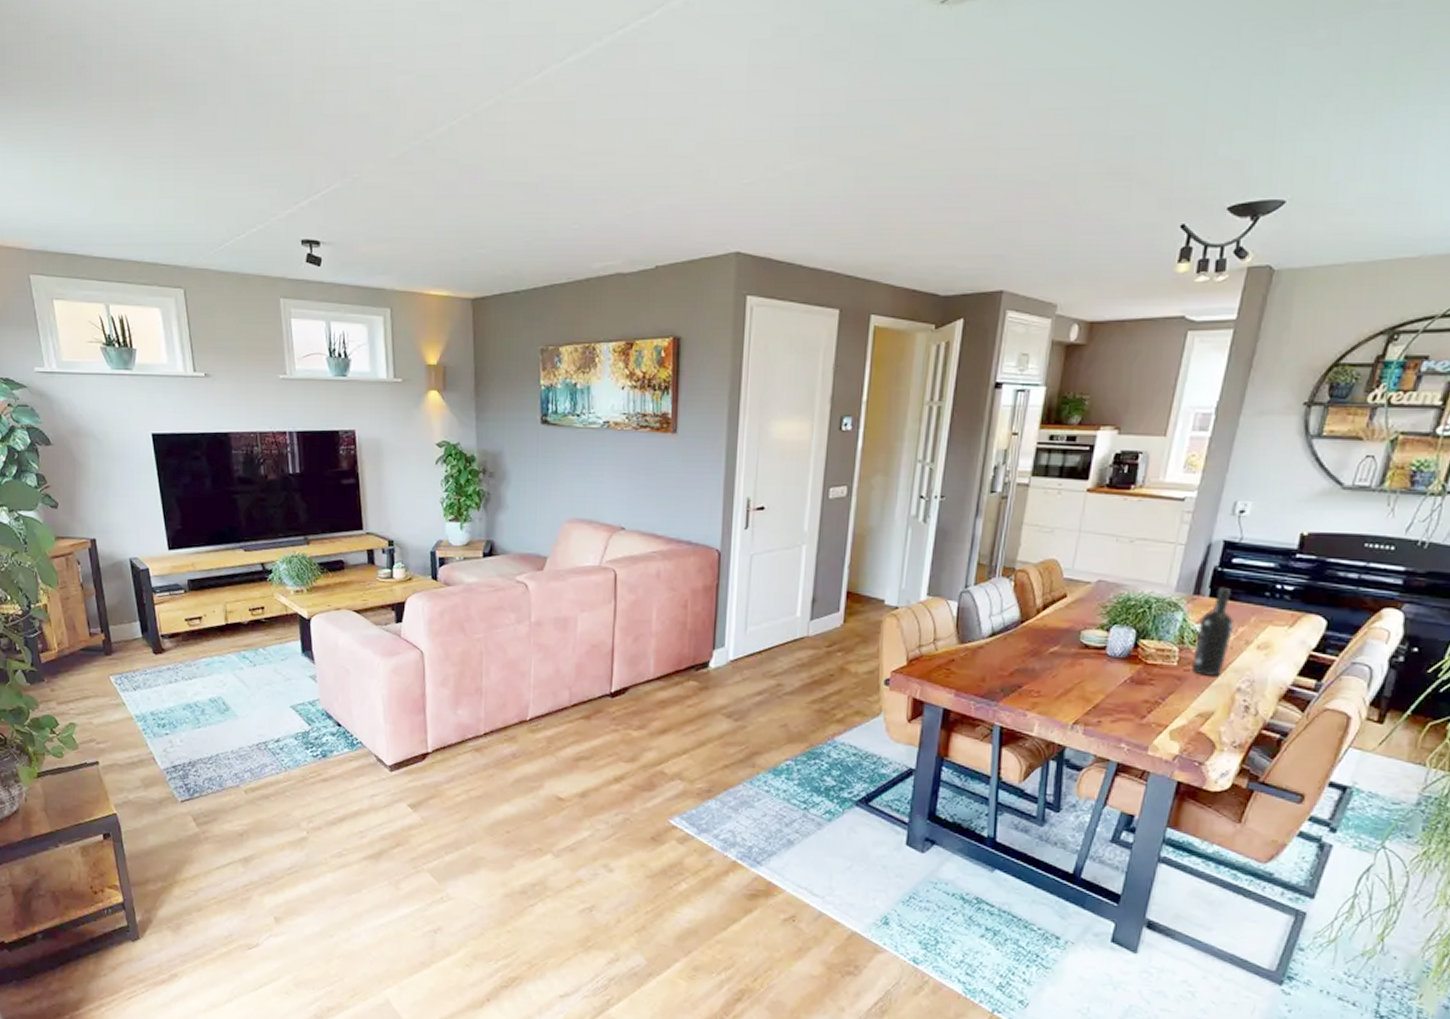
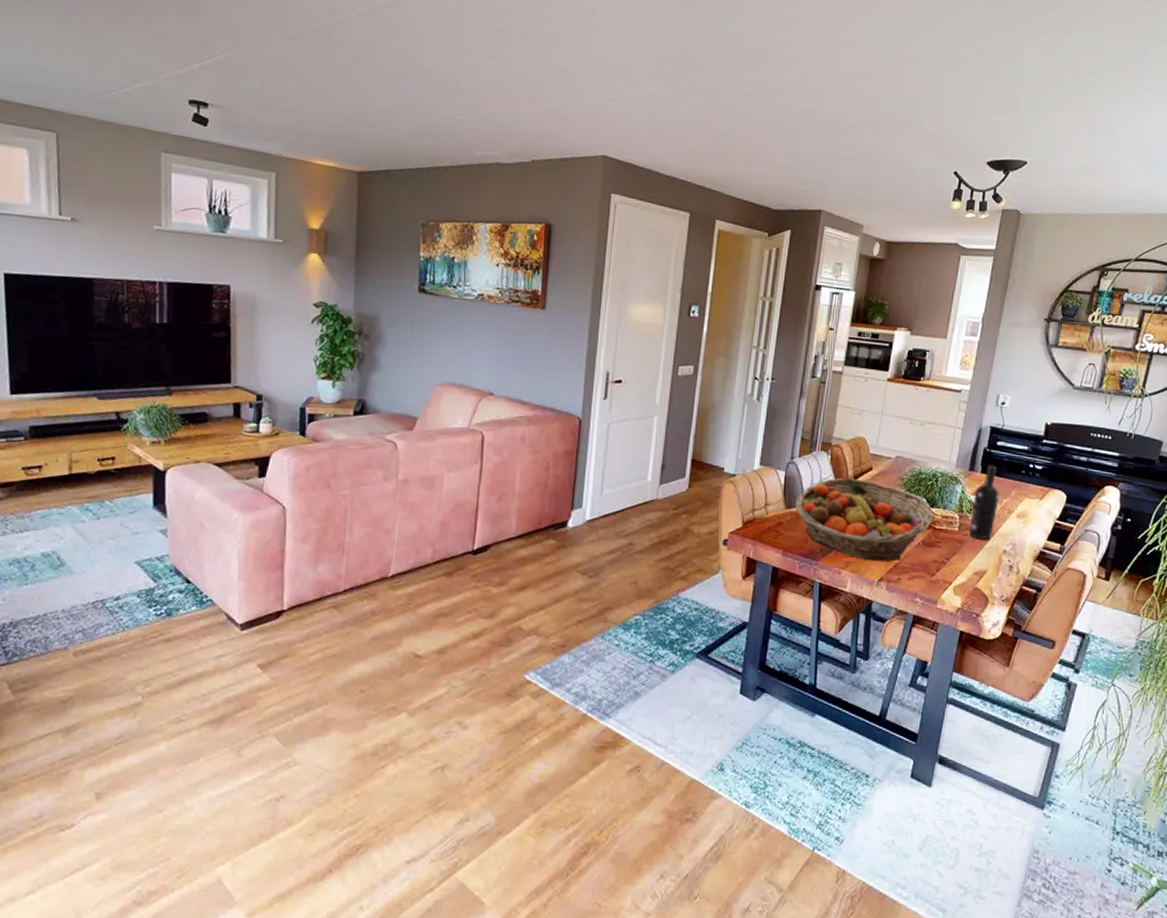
fruit basket: none [970,607,1145,702] -> present [795,477,933,562]

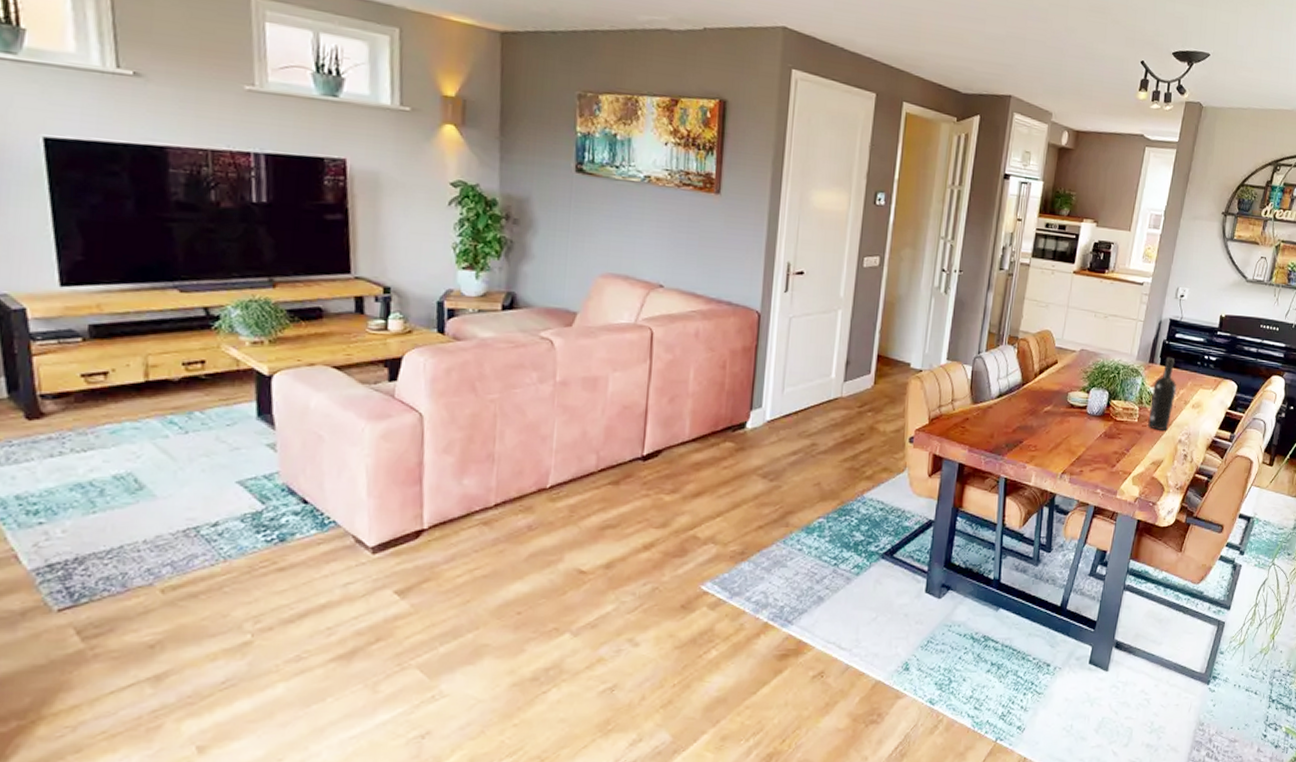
fruit basket: present [795,477,933,562] -> none [981,371,1115,454]

